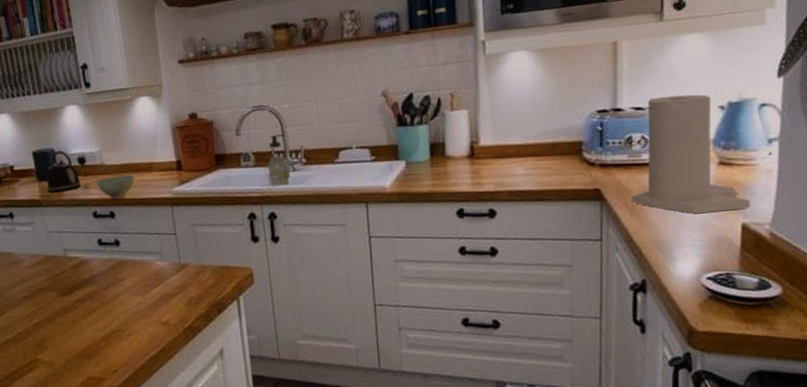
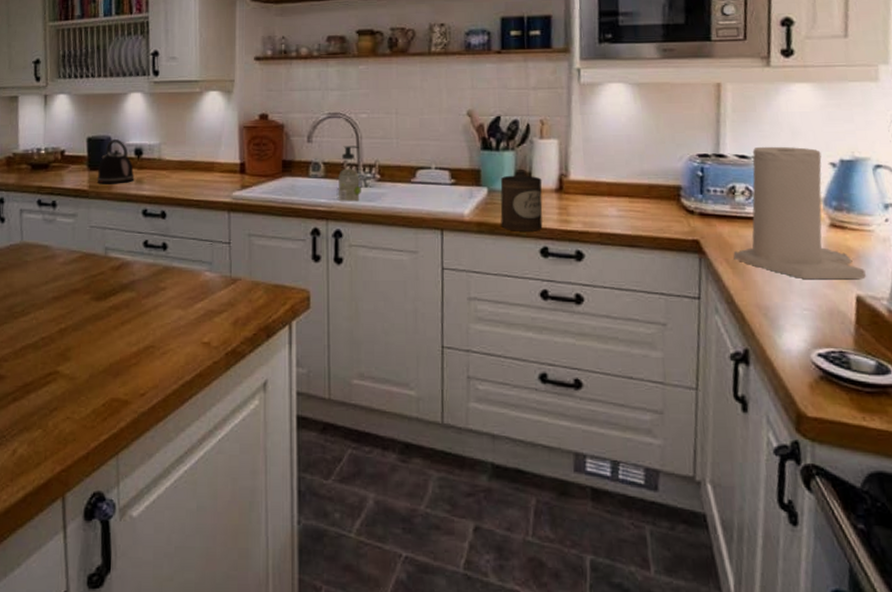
bowl: present [95,174,135,200] -> none [150,172,193,199]
canister: none [416,140,458,198] -> present [500,168,543,231]

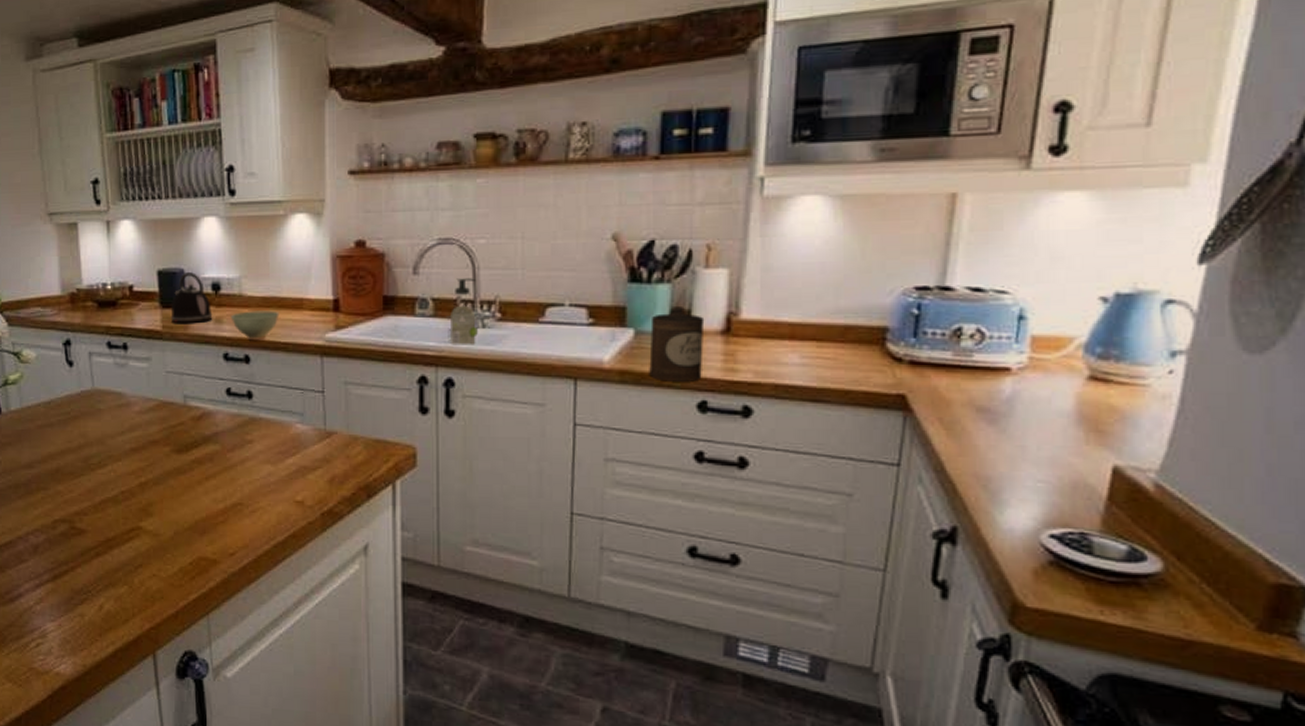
bowl: none [150,172,193,199] -> present [230,310,279,341]
paper towel: present [733,146,866,280] -> none [950,275,1130,447]

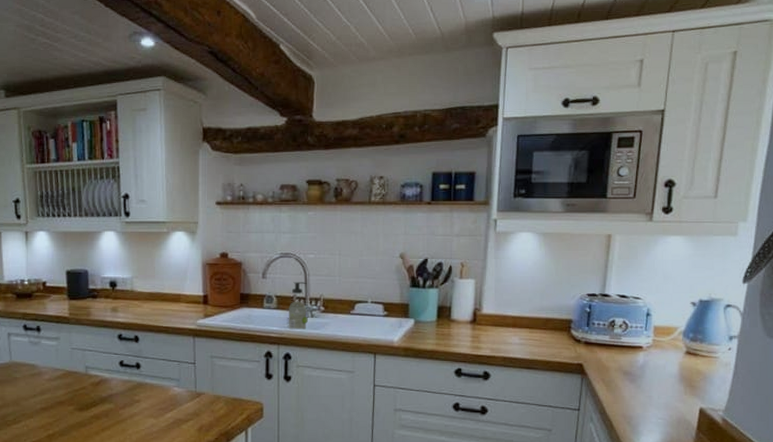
kettle: present [170,272,213,324] -> none [76,273,110,312]
bowl: present [230,310,279,341] -> none [124,303,162,325]
canister: present [649,305,705,382] -> none [424,303,460,356]

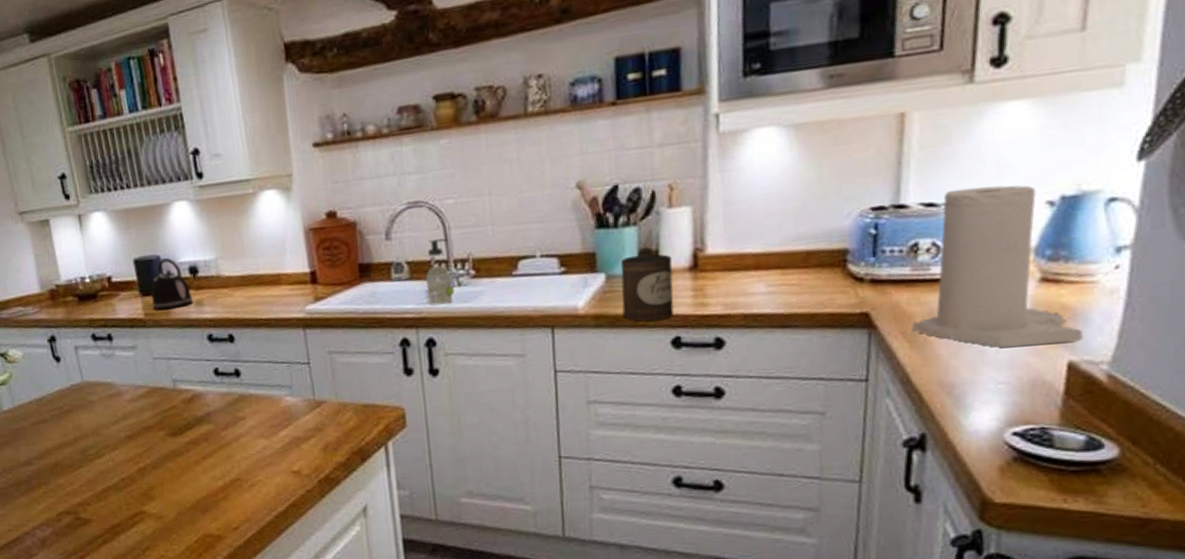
kettle: none [76,273,110,312] -> present [151,258,194,311]
canister: none [424,303,460,356] -> present [620,247,674,322]
paper towel: none [608,288,709,396] -> present [912,185,1083,349]

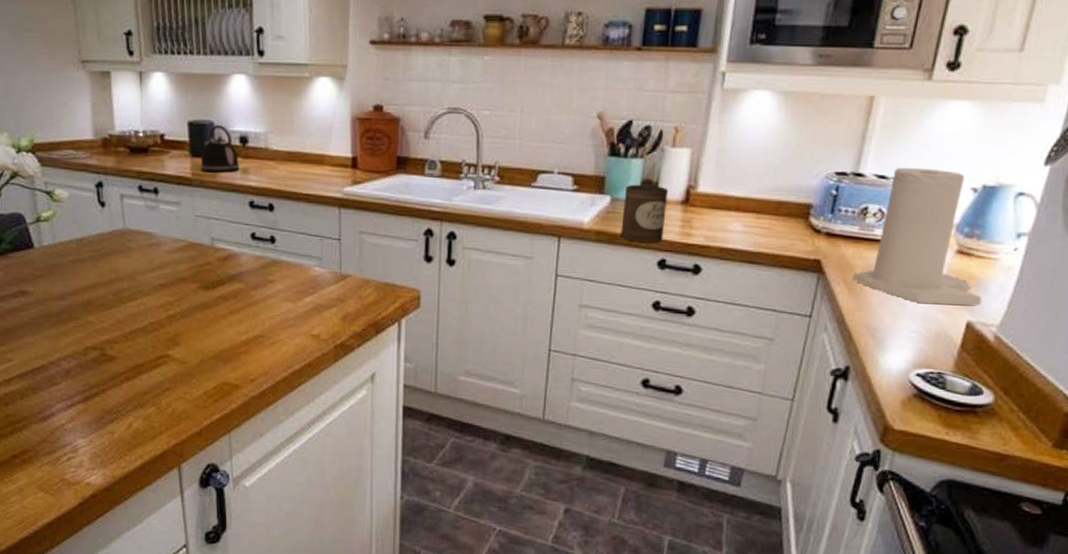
soap dispenser: present [422,238,454,306] -> none [452,144,479,204]

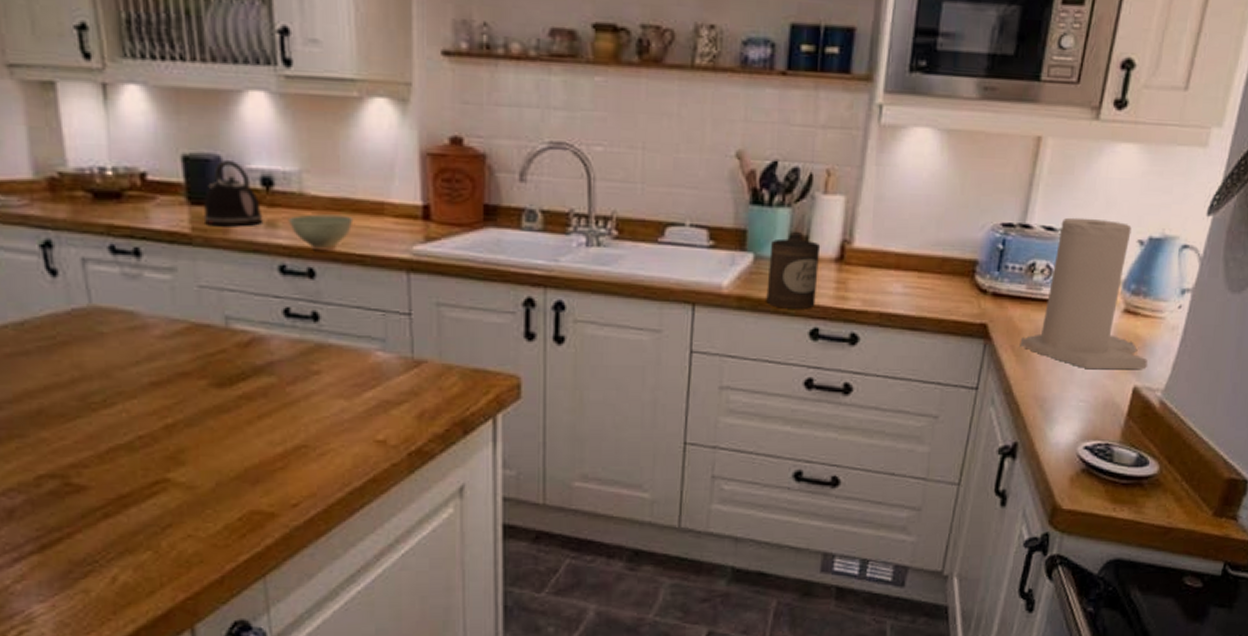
bowl: none [256,163,302,191] -> present [288,214,354,251]

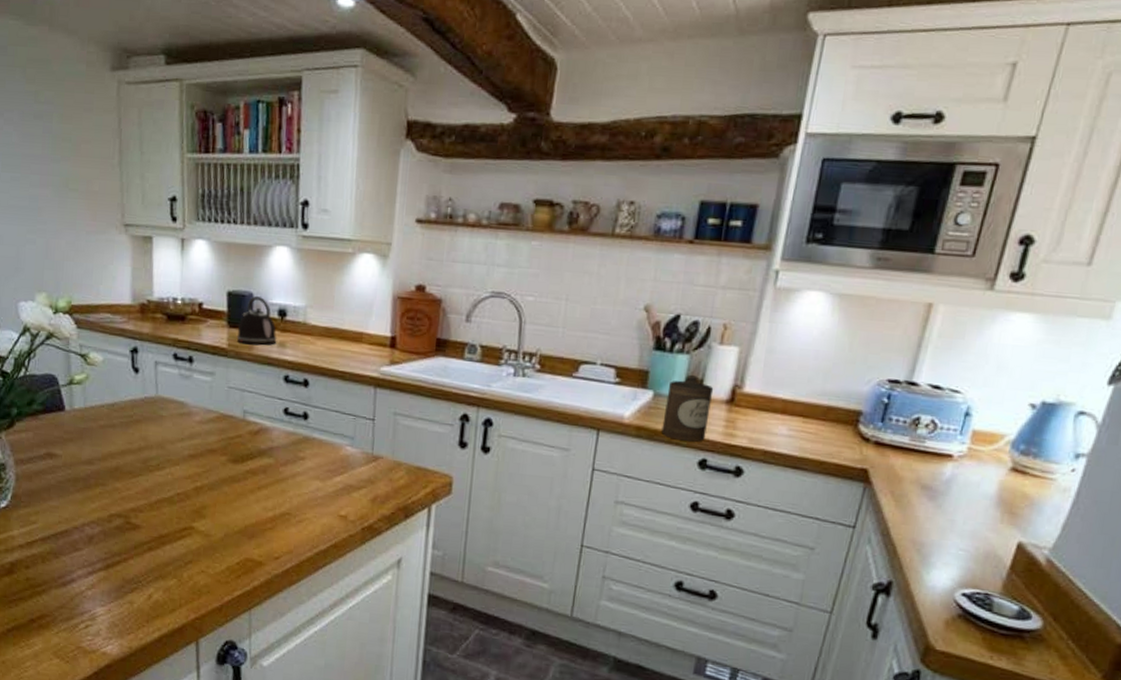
bowl: present [288,214,354,251] -> none [293,339,340,367]
paper towel: present [1020,217,1148,370] -> none [900,378,1035,527]

